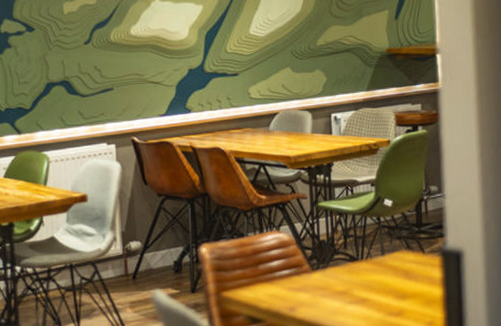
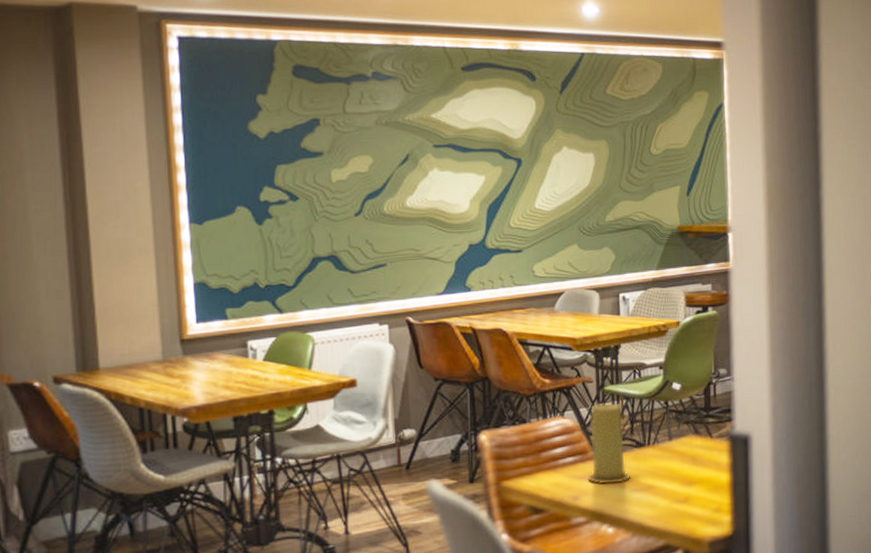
candle: none [303,218,346,297] -> present [588,403,631,485]

